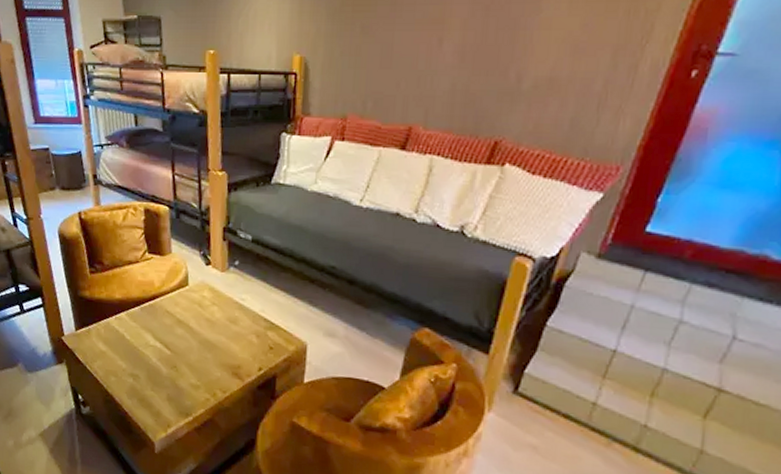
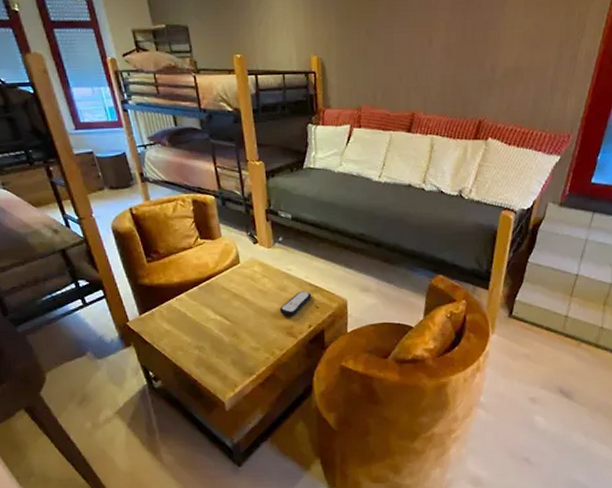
remote control: none [226,326,266,355] -> present [279,291,312,317]

